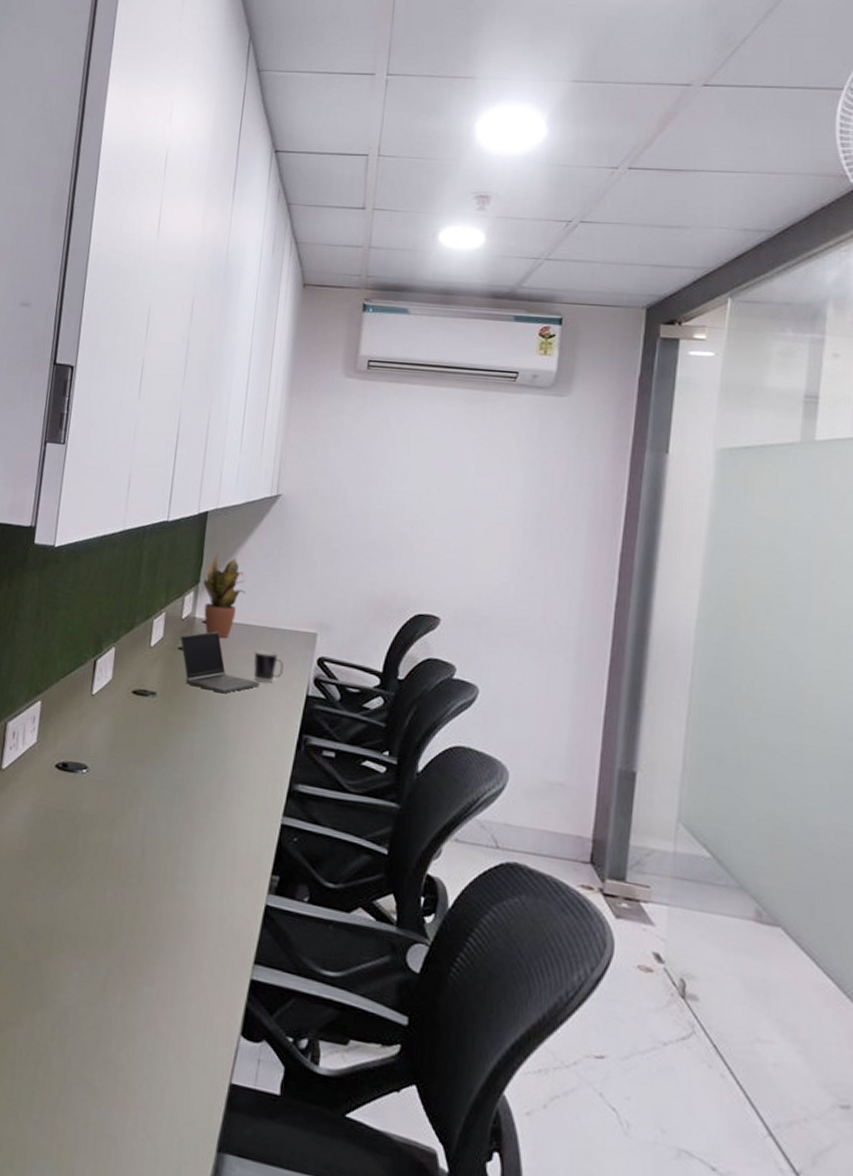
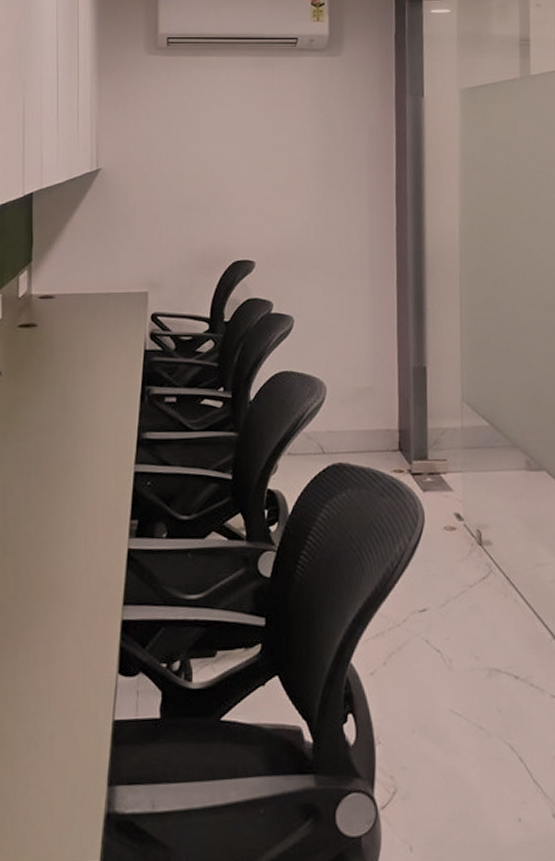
laptop computer: present [180,632,260,694] -> none [18,305,100,362]
potted plant: present [203,553,246,639] -> none [35,231,78,311]
mug: present [253,649,284,682] -> none [91,315,120,344]

